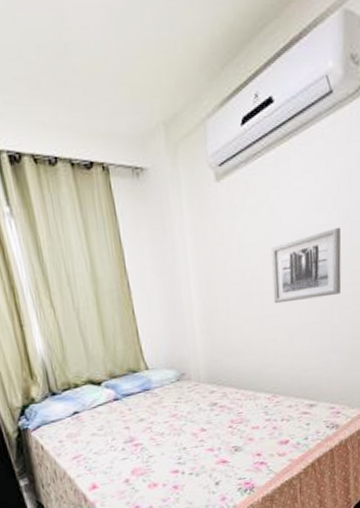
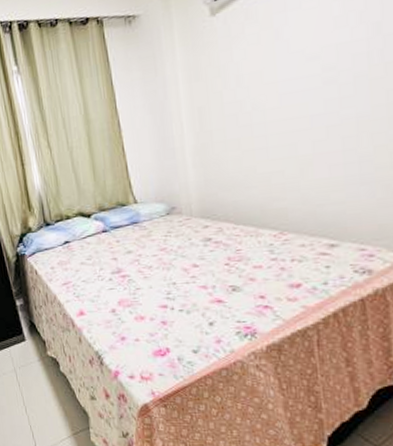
wall art: present [270,227,342,304] -> none [276,42,373,133]

